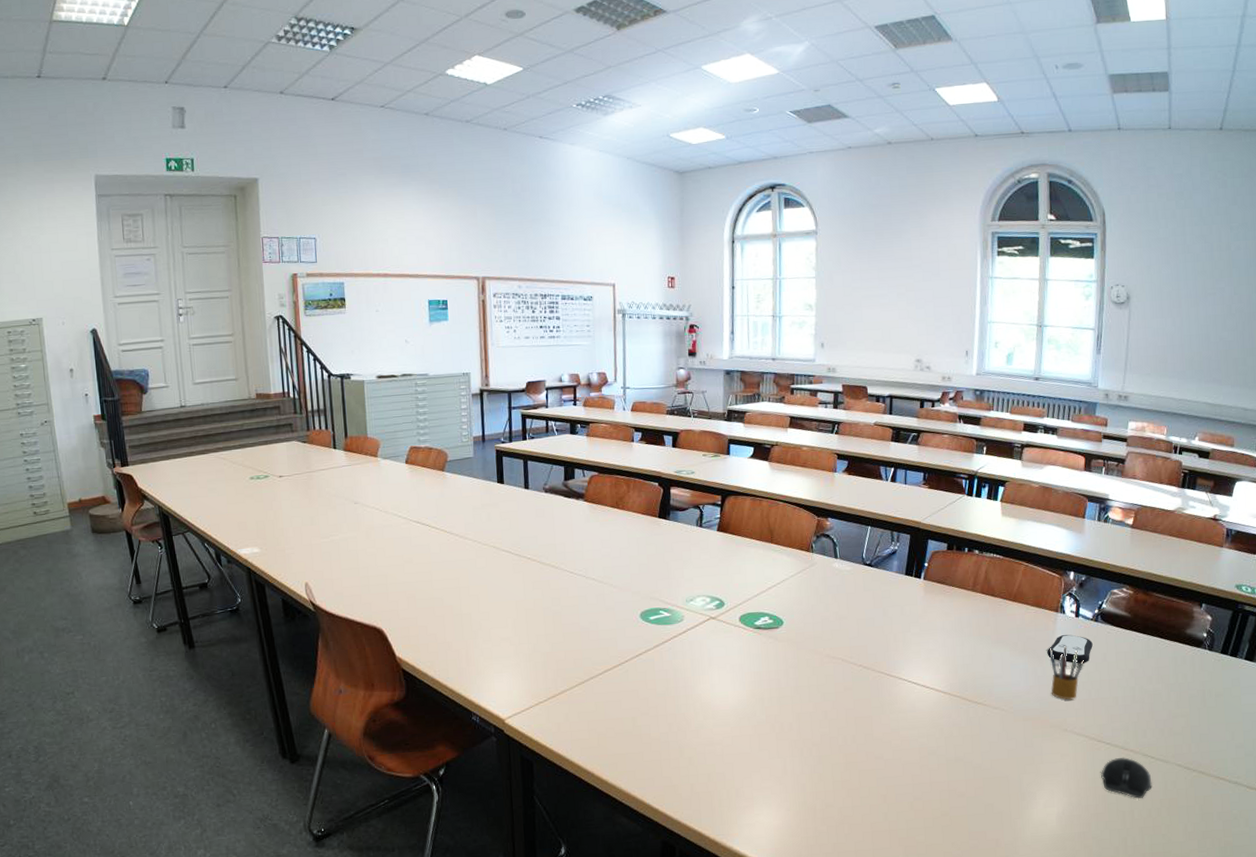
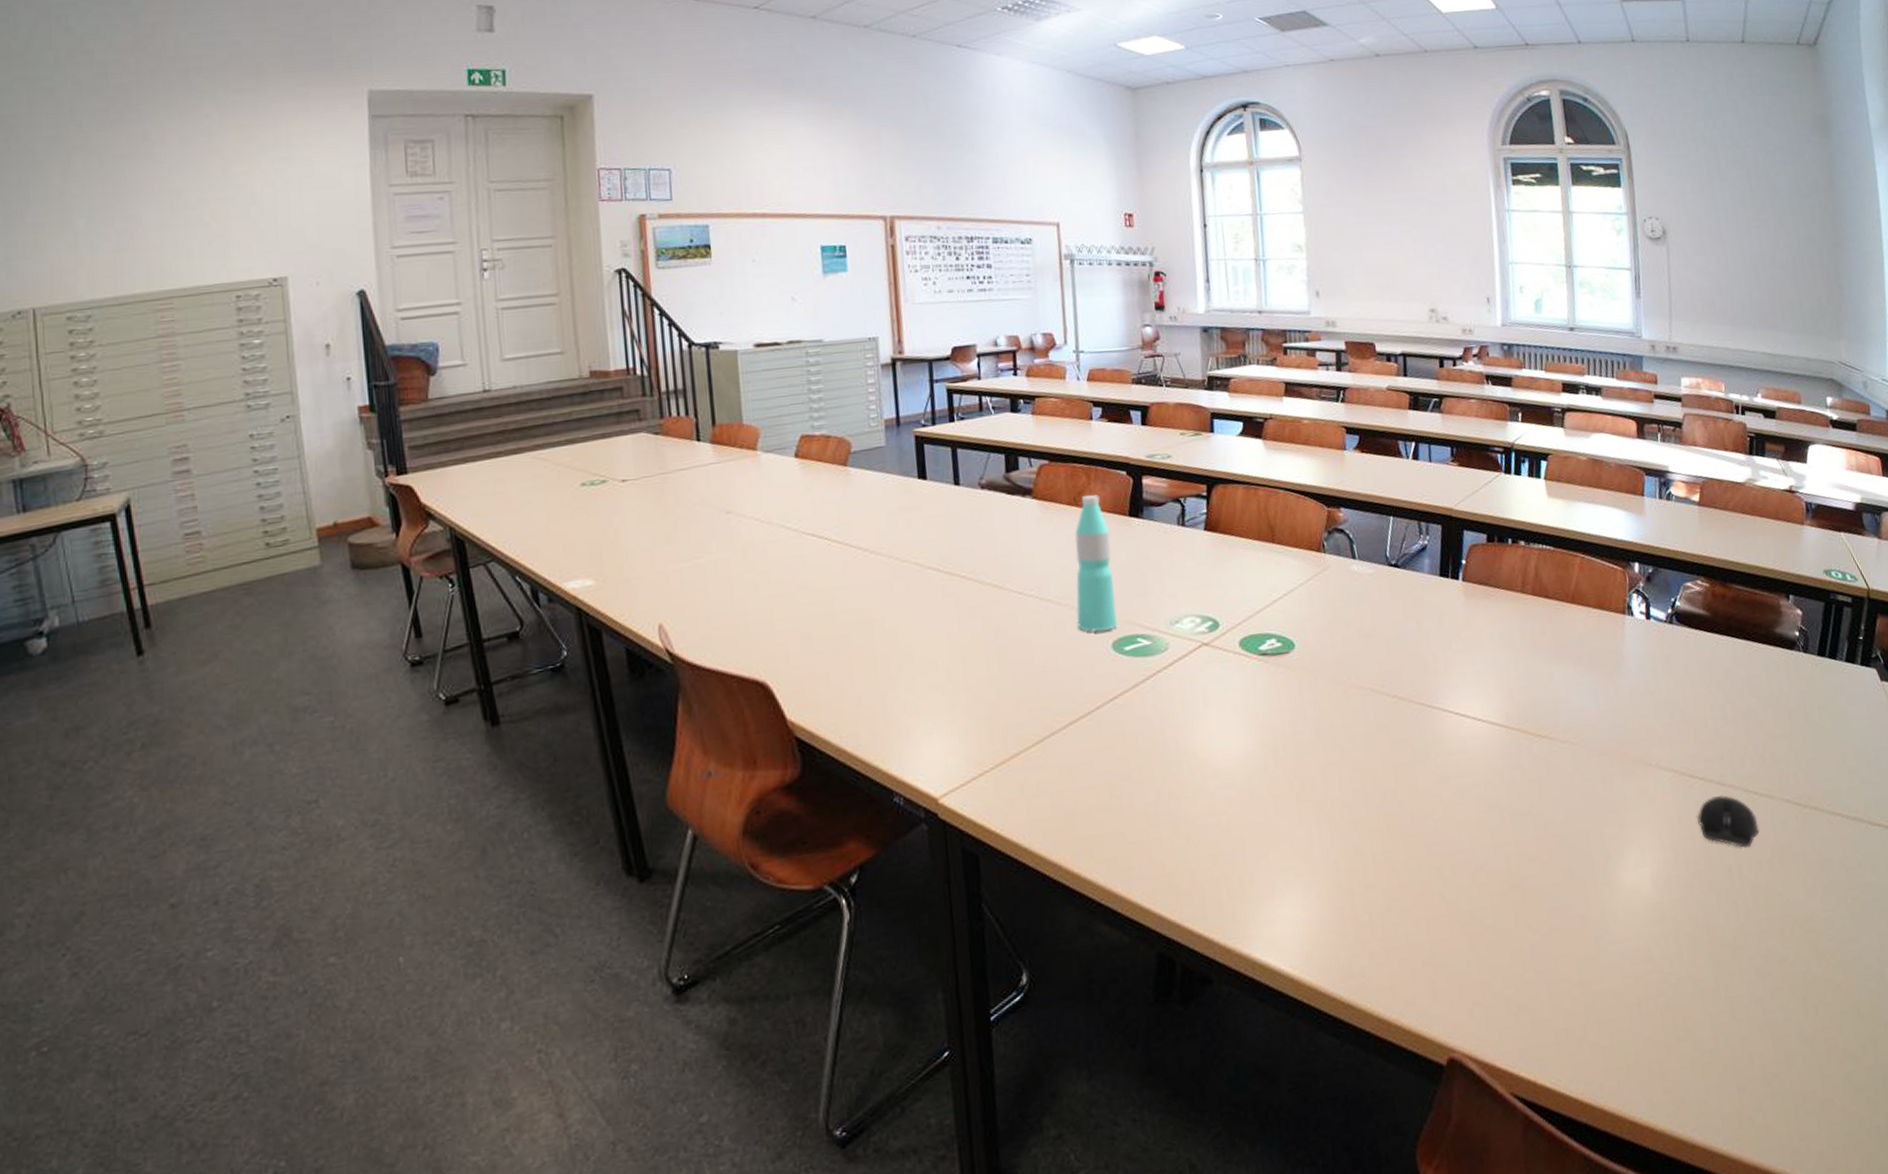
water bottle: none [613,500,646,604] -> present [1074,495,1118,632]
remote control: present [1047,634,1093,664] -> none [1617,641,1671,679]
pencil box: present [1049,645,1084,700] -> none [1620,655,1663,726]

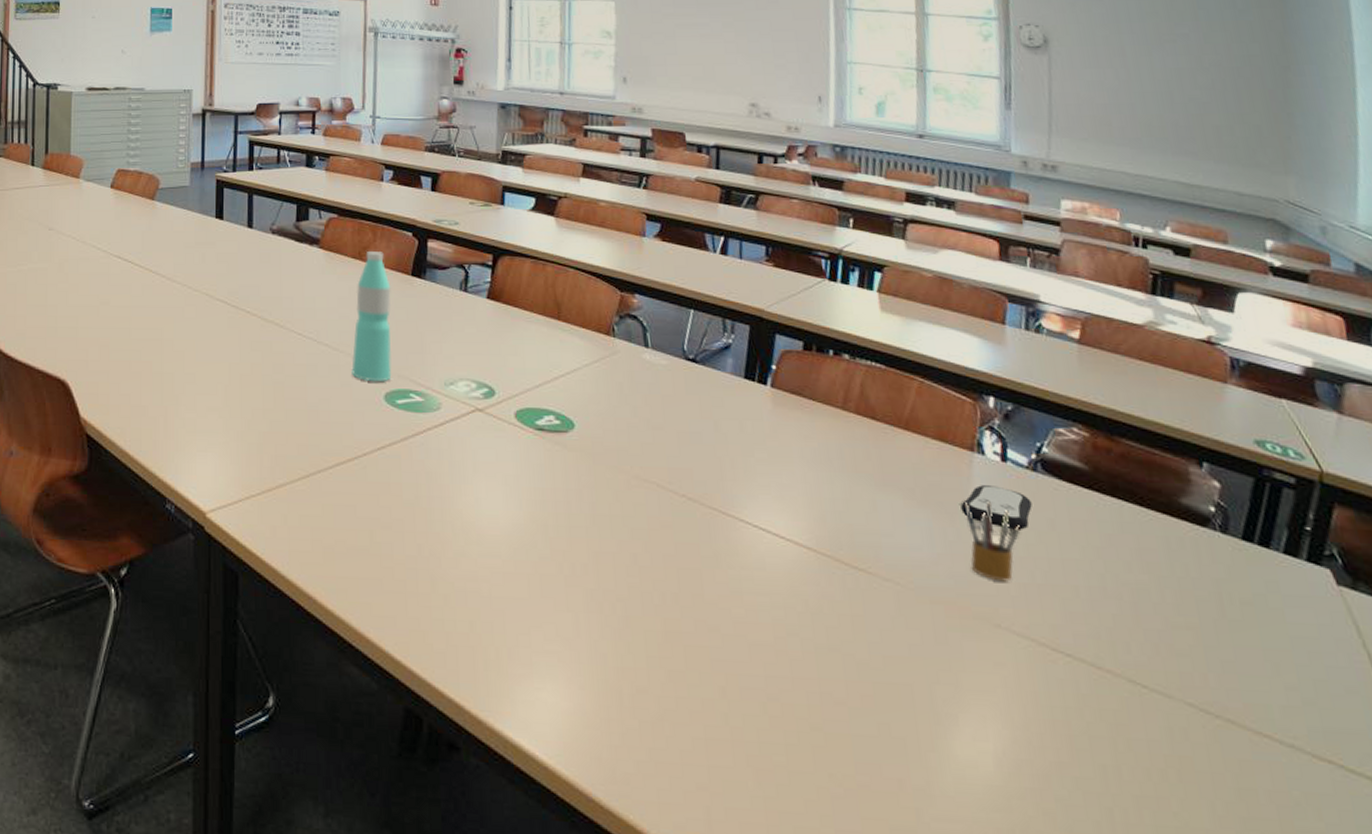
remote control: none [1617,641,1671,679] -> present [960,485,1032,530]
pencil box: none [1620,655,1663,726] -> present [964,500,1020,582]
computer mouse: present [1696,795,1760,848] -> none [1059,680,1149,749]

